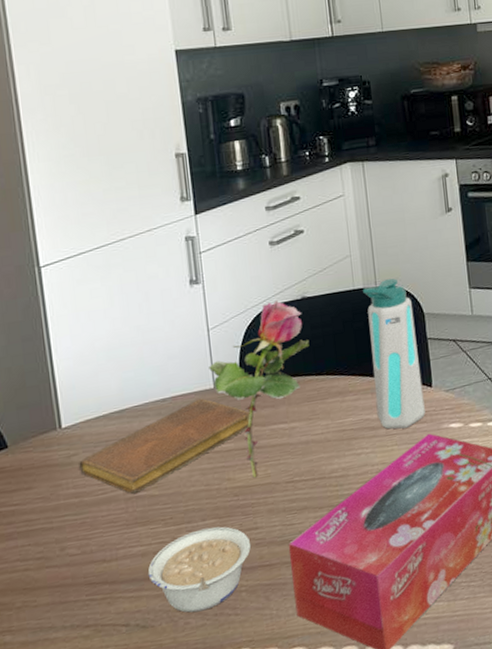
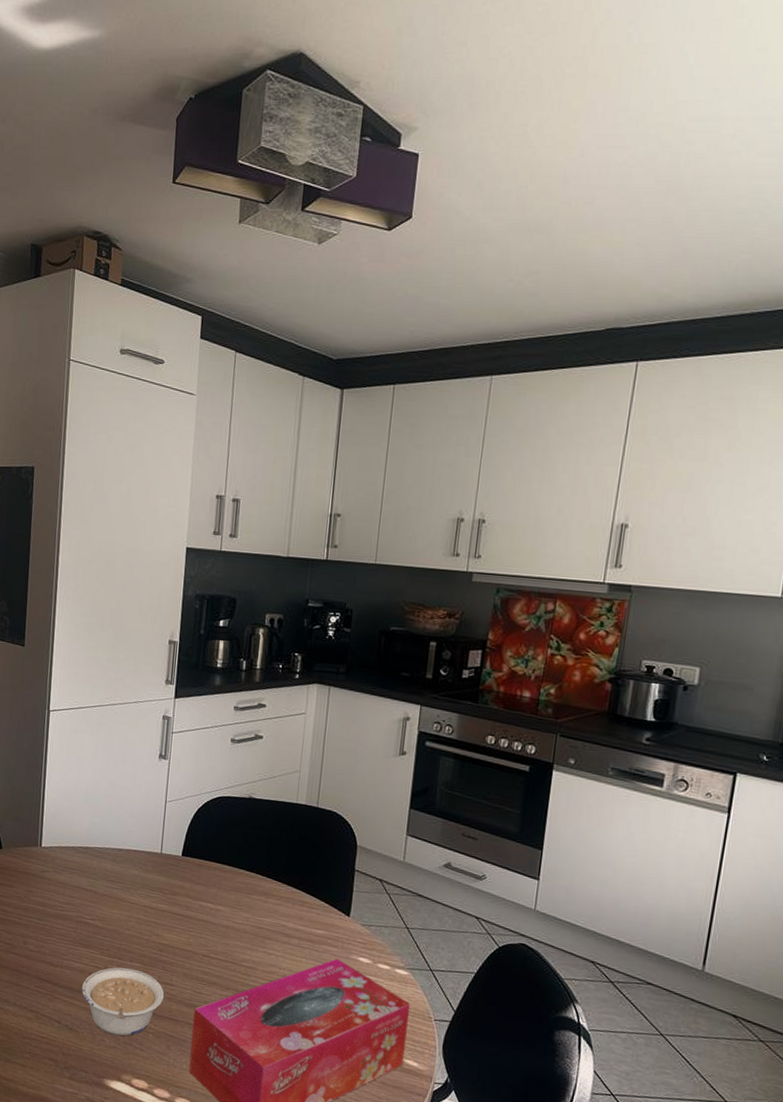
notebook: present [79,398,253,495] -> none [48,858,186,920]
flower: present [209,300,310,478] -> none [160,793,248,942]
water bottle: present [363,278,426,429] -> none [293,803,348,946]

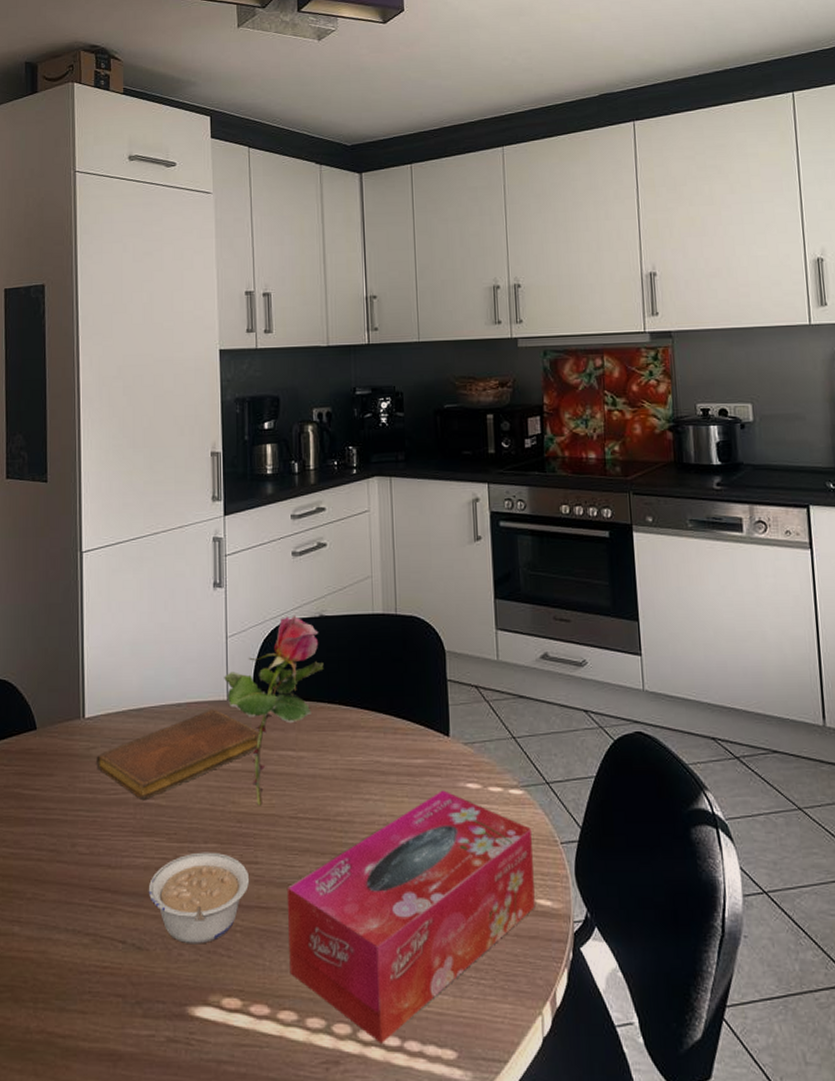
notebook: none [48,858,186,920] -> present [96,709,262,801]
flower: none [160,793,248,942] -> present [224,615,324,806]

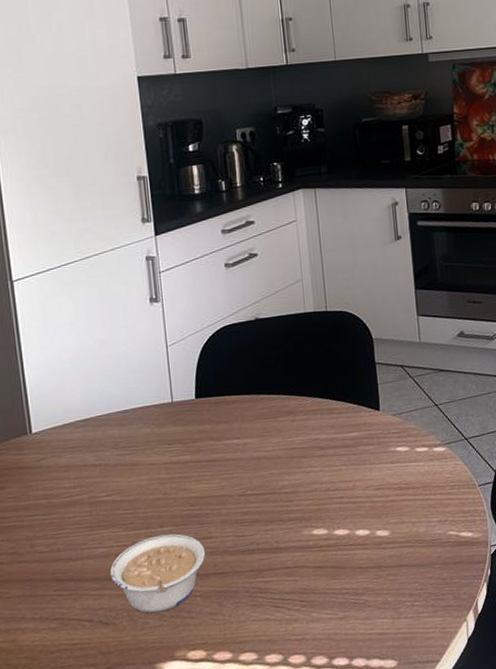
notebook: present [96,709,262,801] -> none [47,411,208,499]
flower: present [224,615,324,806] -> none [167,320,262,490]
tissue box: present [286,790,535,1043] -> none [240,455,459,665]

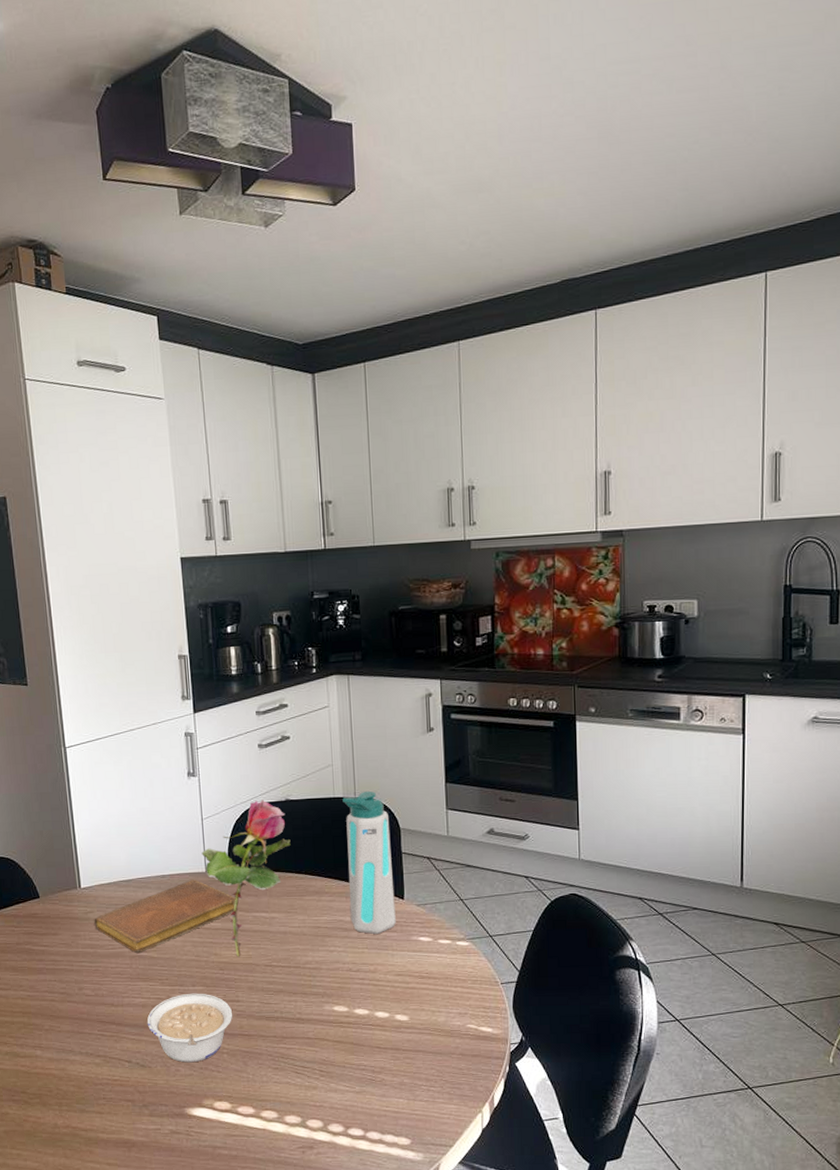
notebook: none [47,411,208,499] -> present [94,880,238,954]
flower: none [167,320,262,490] -> present [202,799,291,957]
water bottle: none [314,303,373,450] -> present [342,791,396,934]

